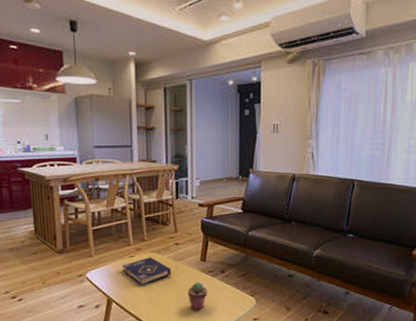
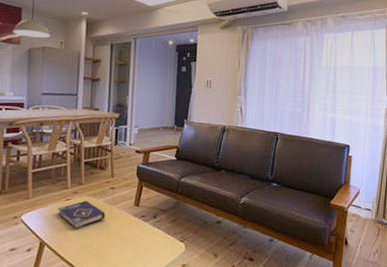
potted succulent: present [187,281,208,310] -> none [119,226,139,255]

